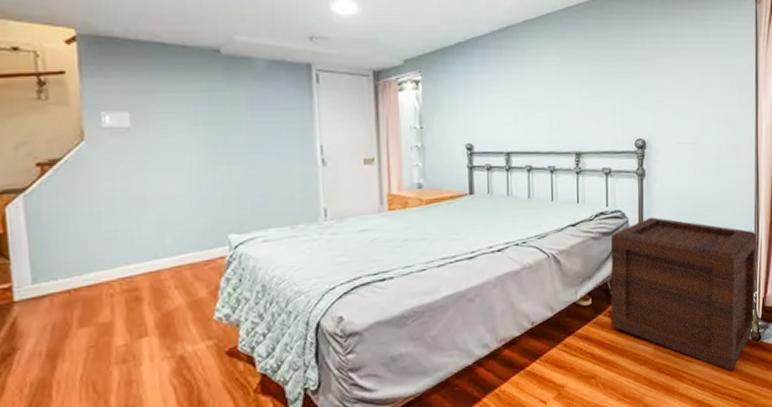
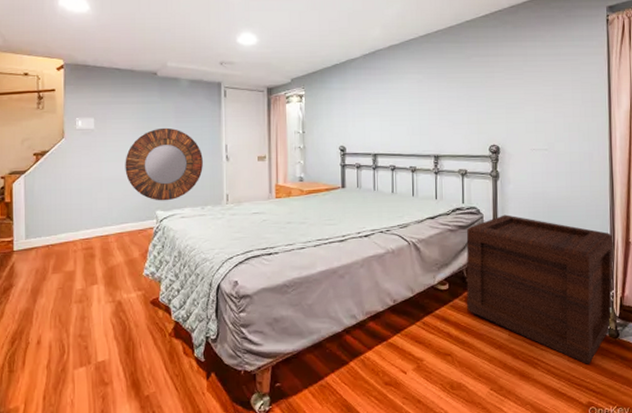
home mirror: none [179,124,291,222] -> present [125,127,203,201]

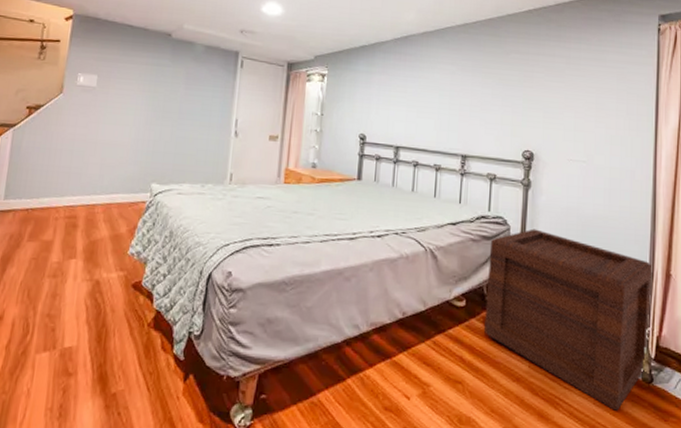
home mirror: present [125,127,203,201] -> none [123,93,210,174]

